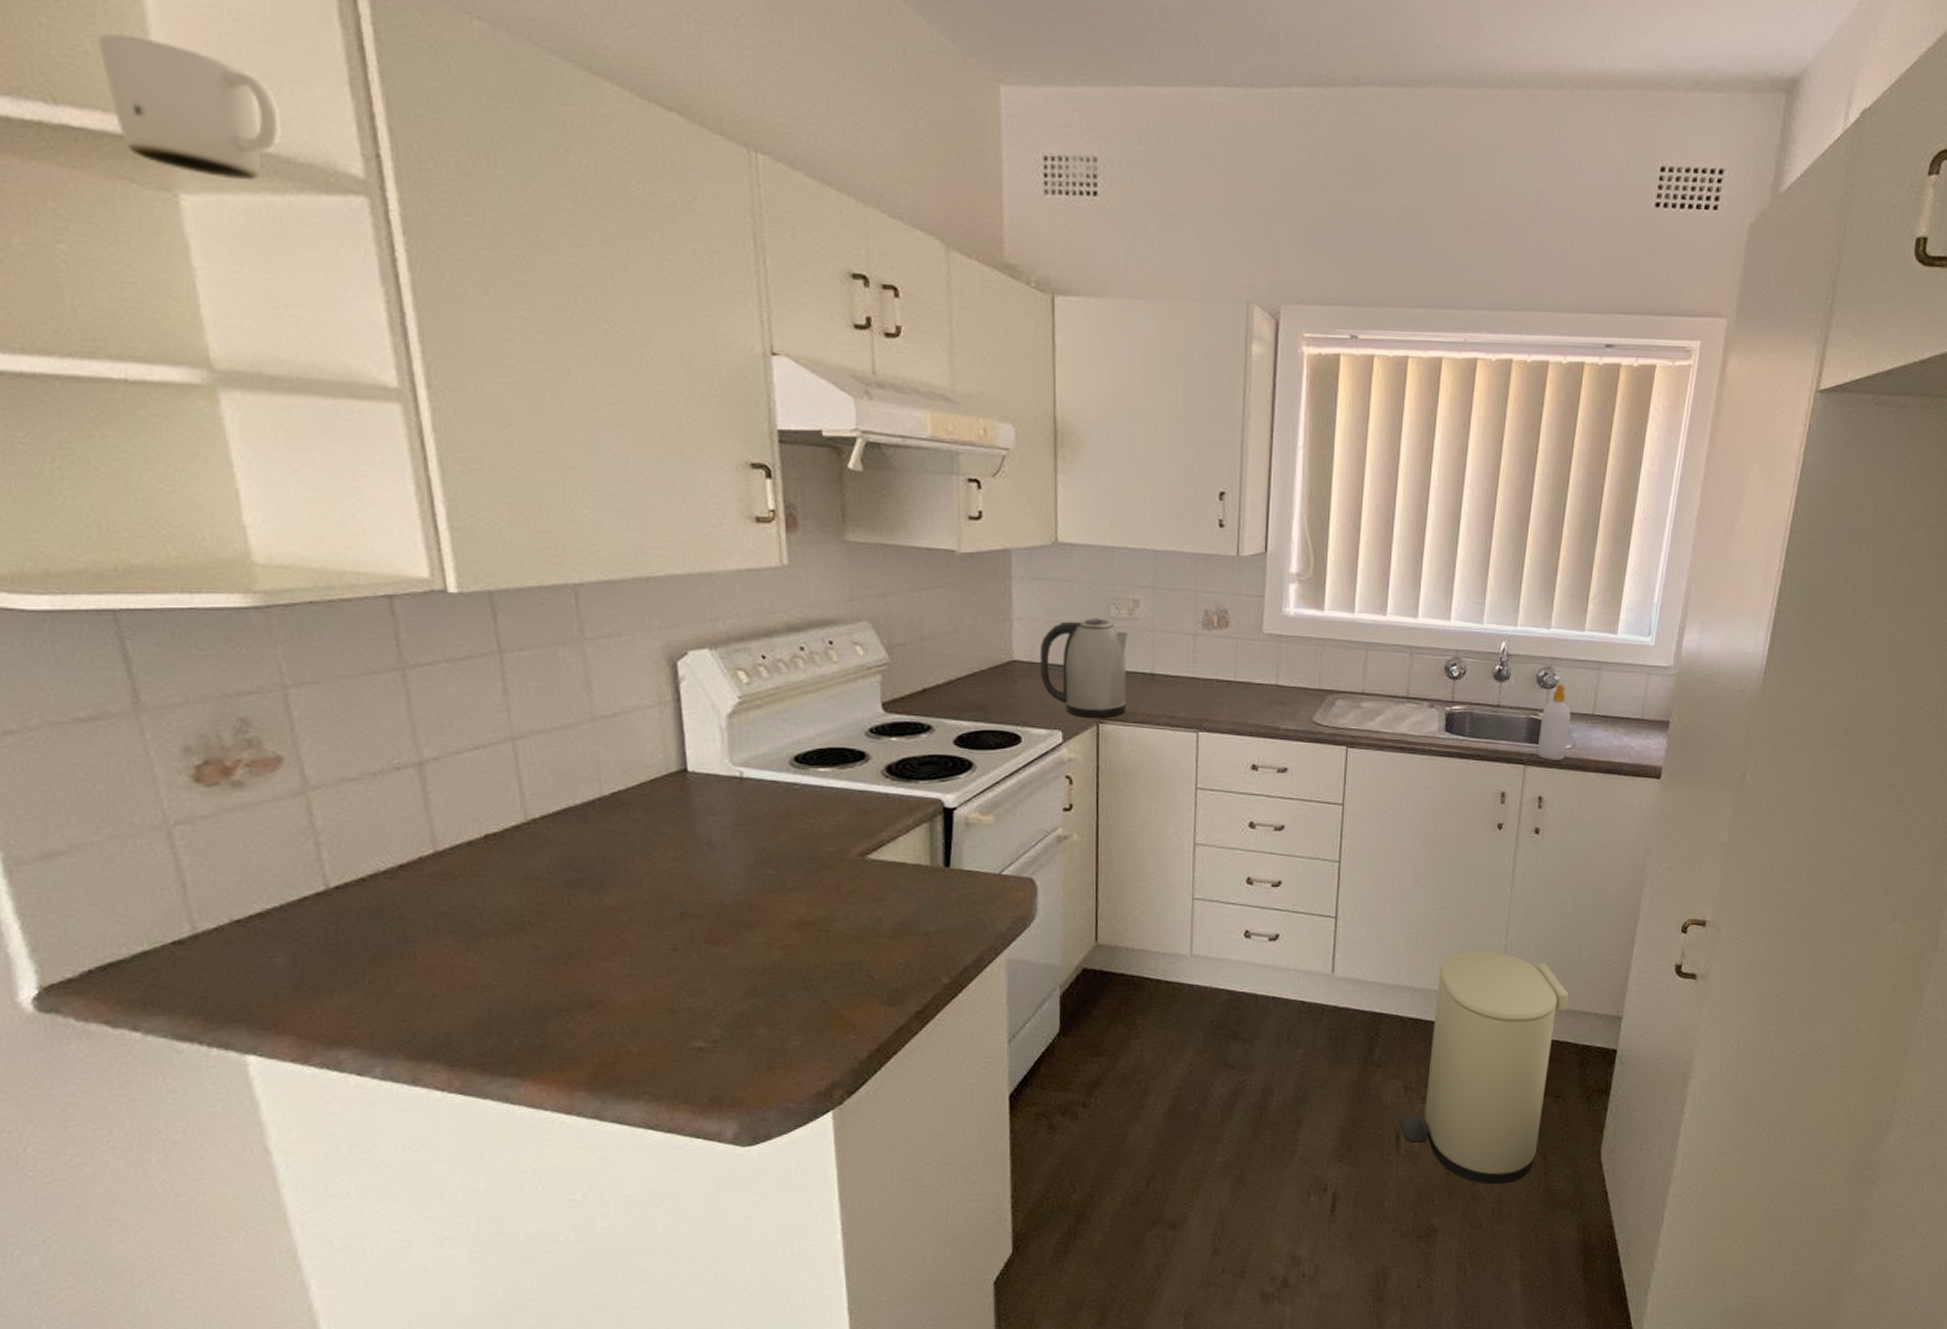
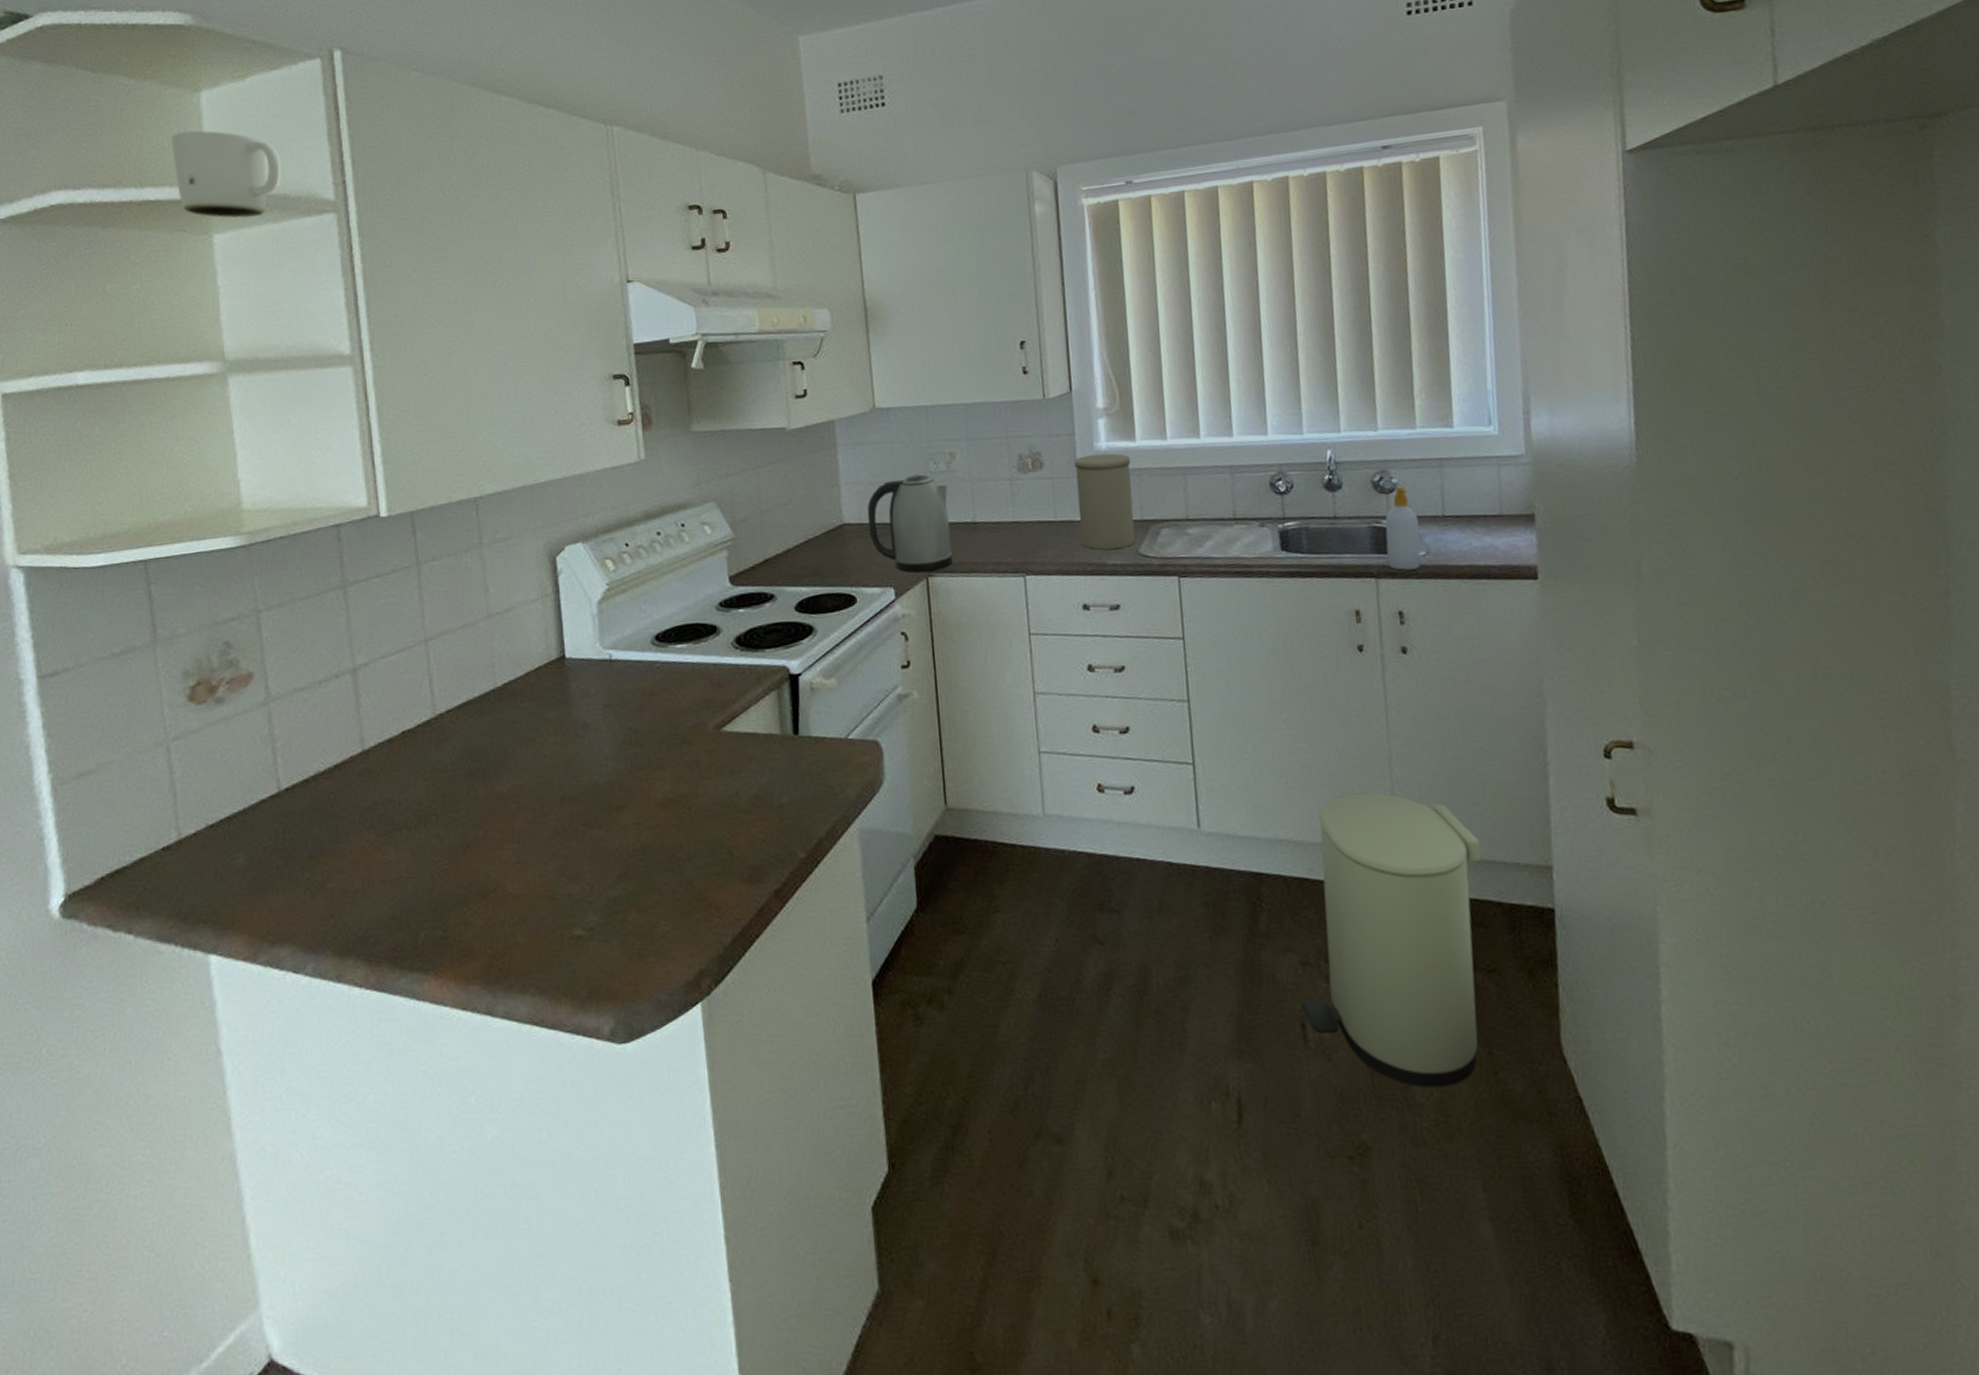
canister: none [1258,619,1317,715] -> present [1074,453,1135,550]

